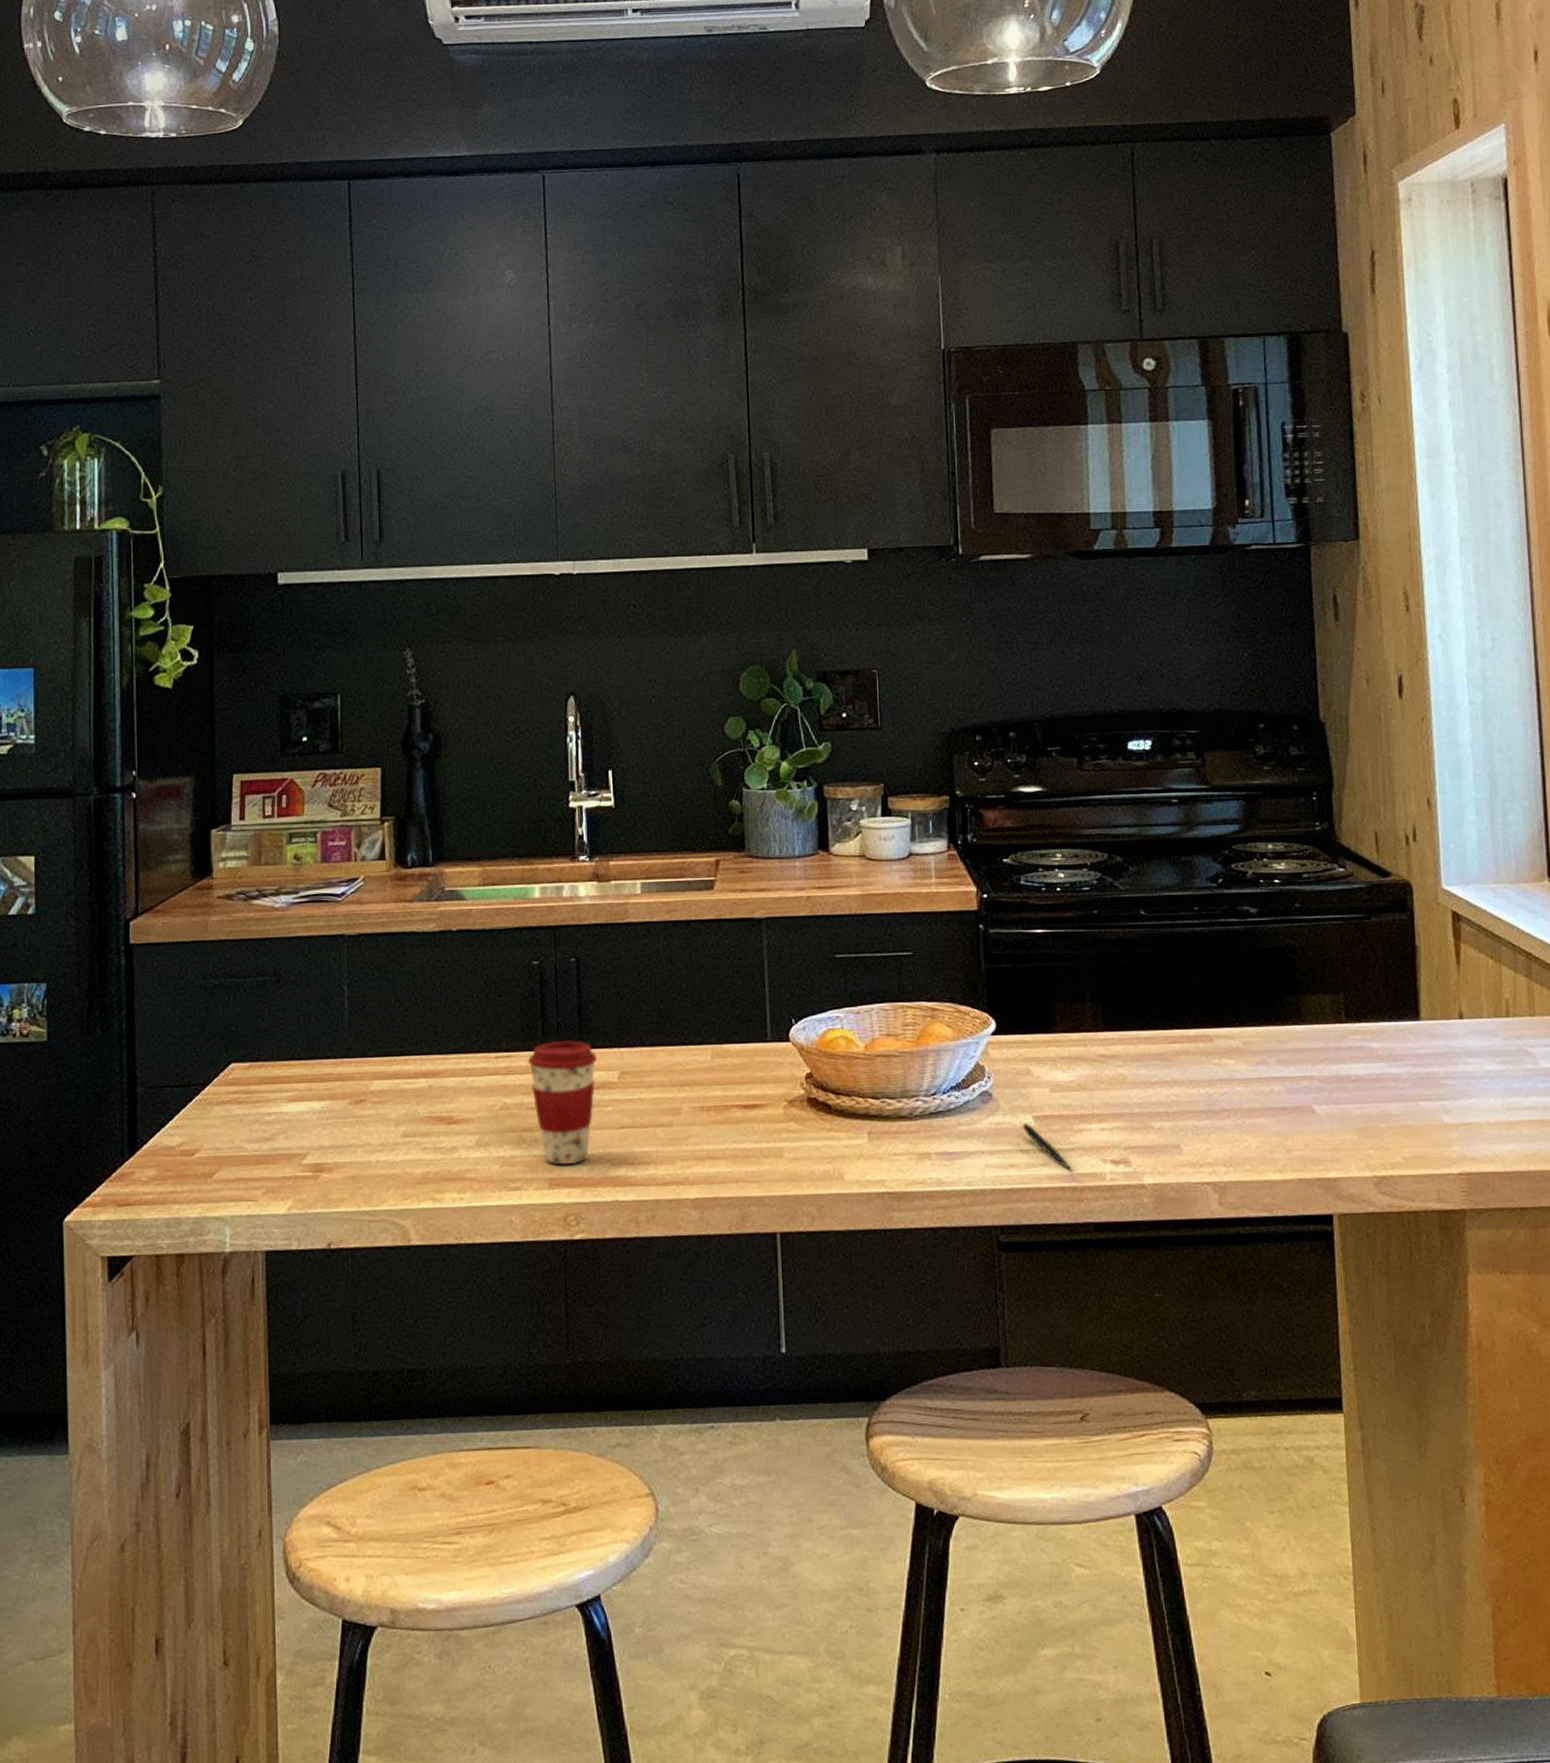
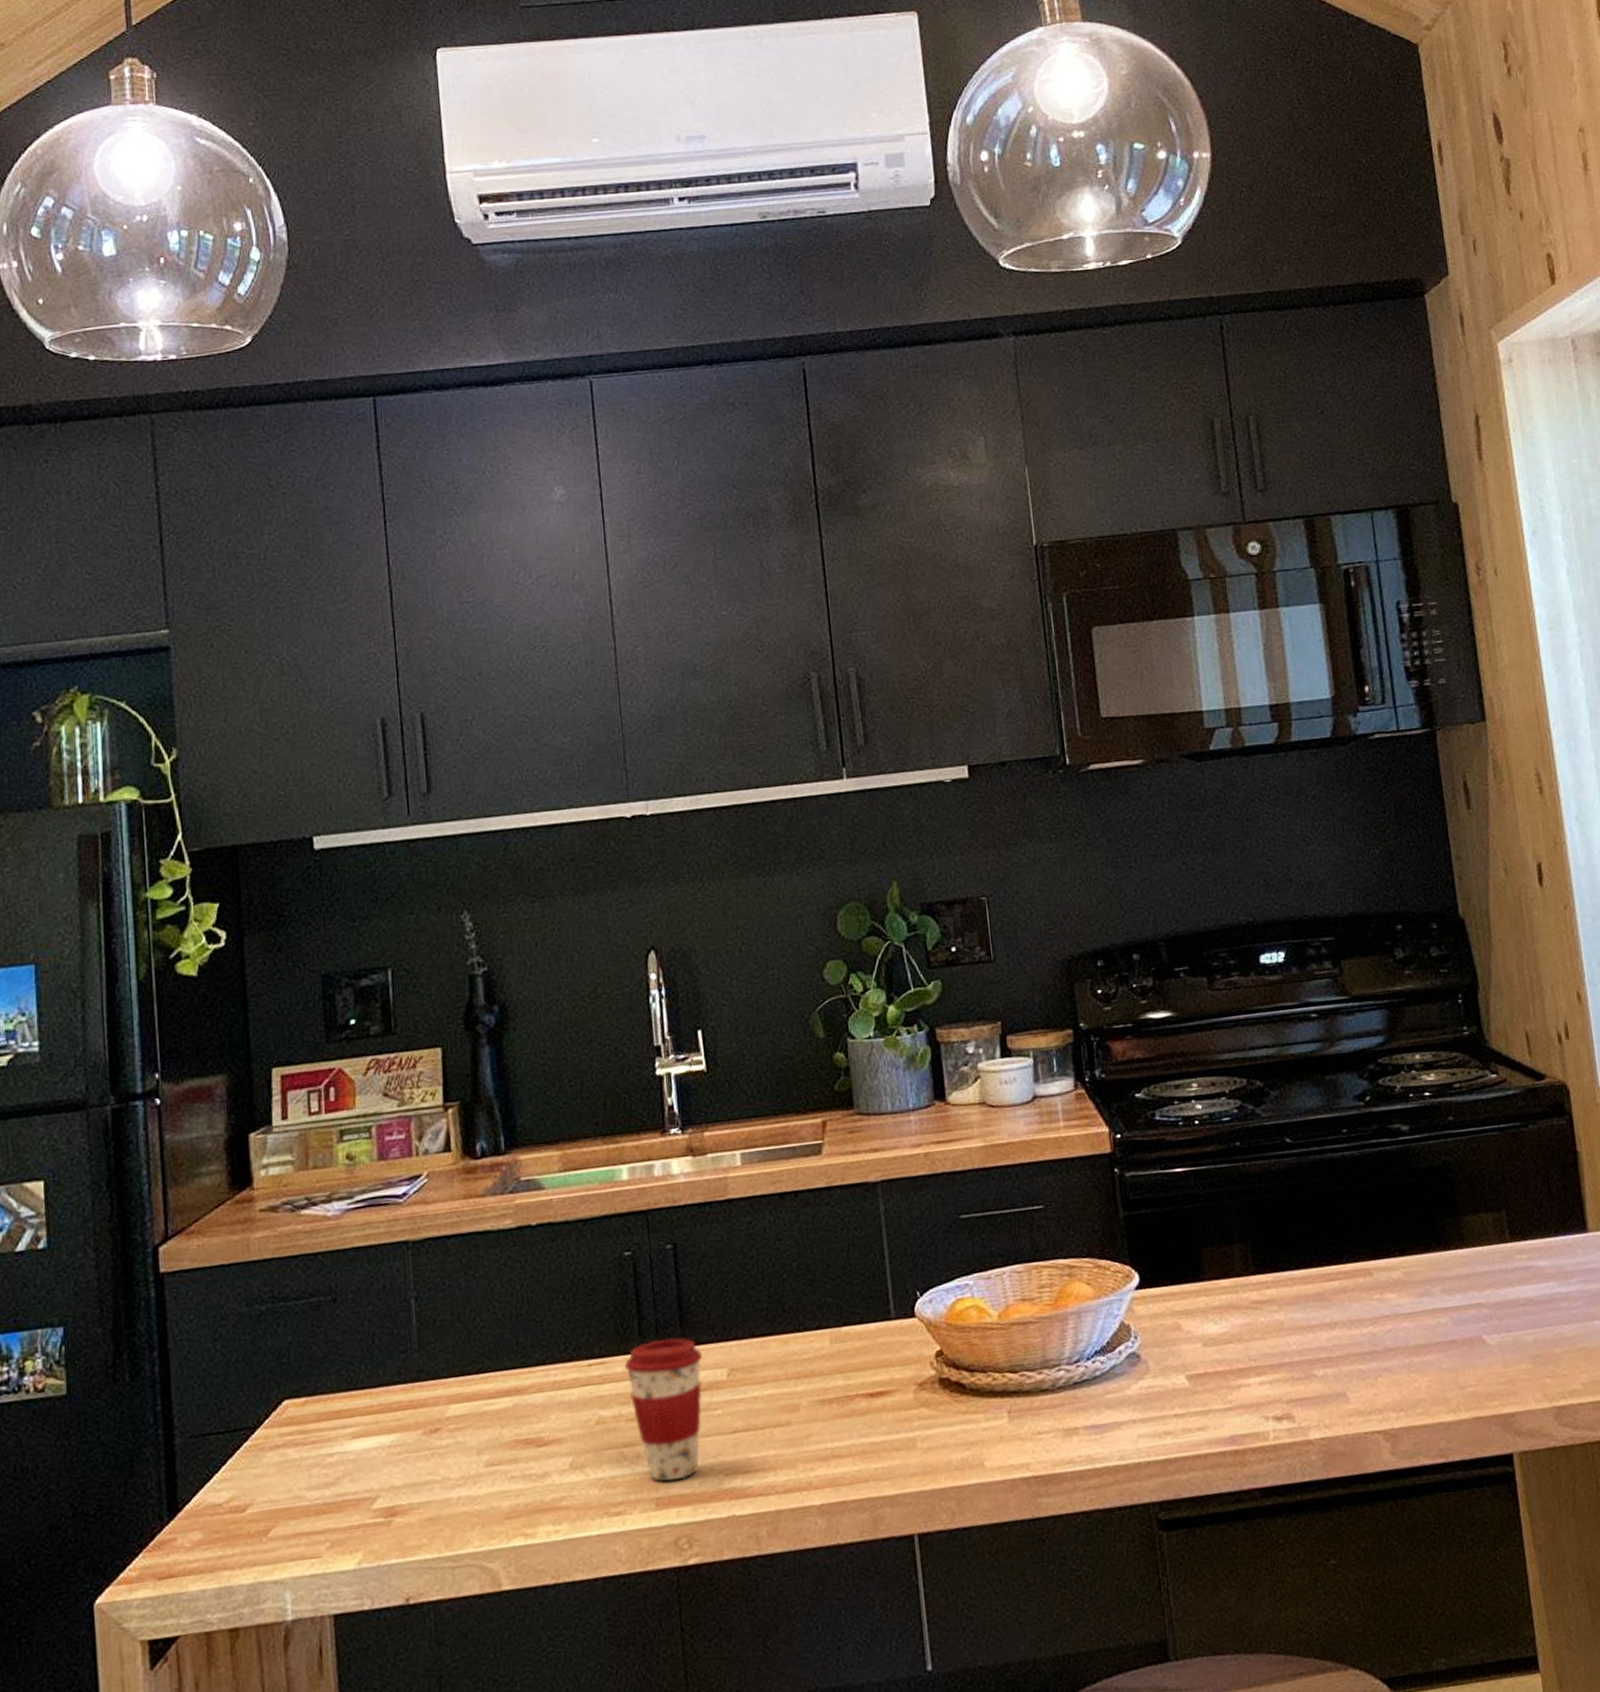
pen: present [1022,1123,1073,1172] -> none [1175,1384,1233,1434]

